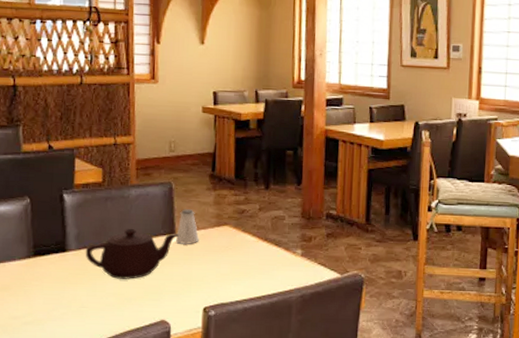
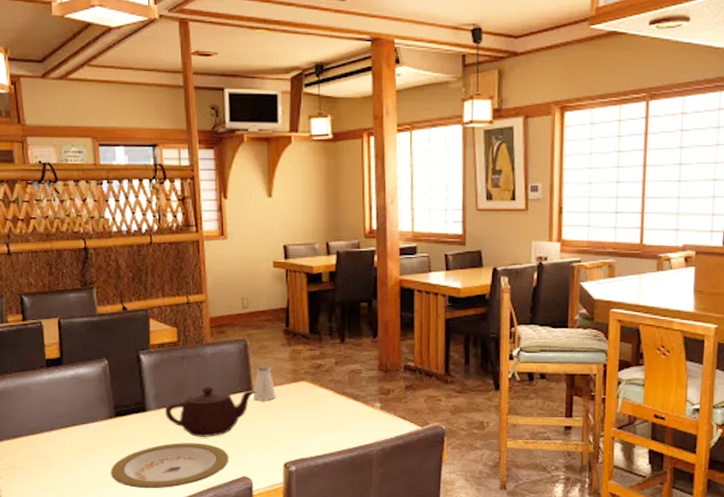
plate: none [25,284,148,331] -> present [111,442,229,489]

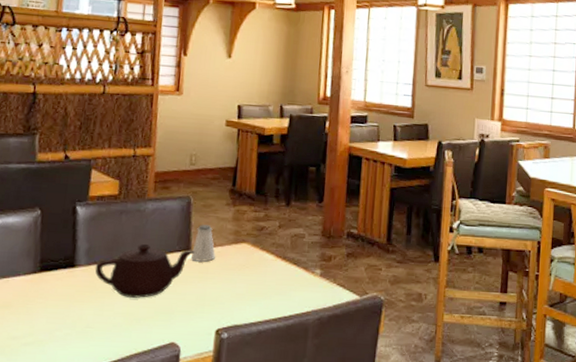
plate: present [111,442,229,489] -> none [25,303,159,353]

